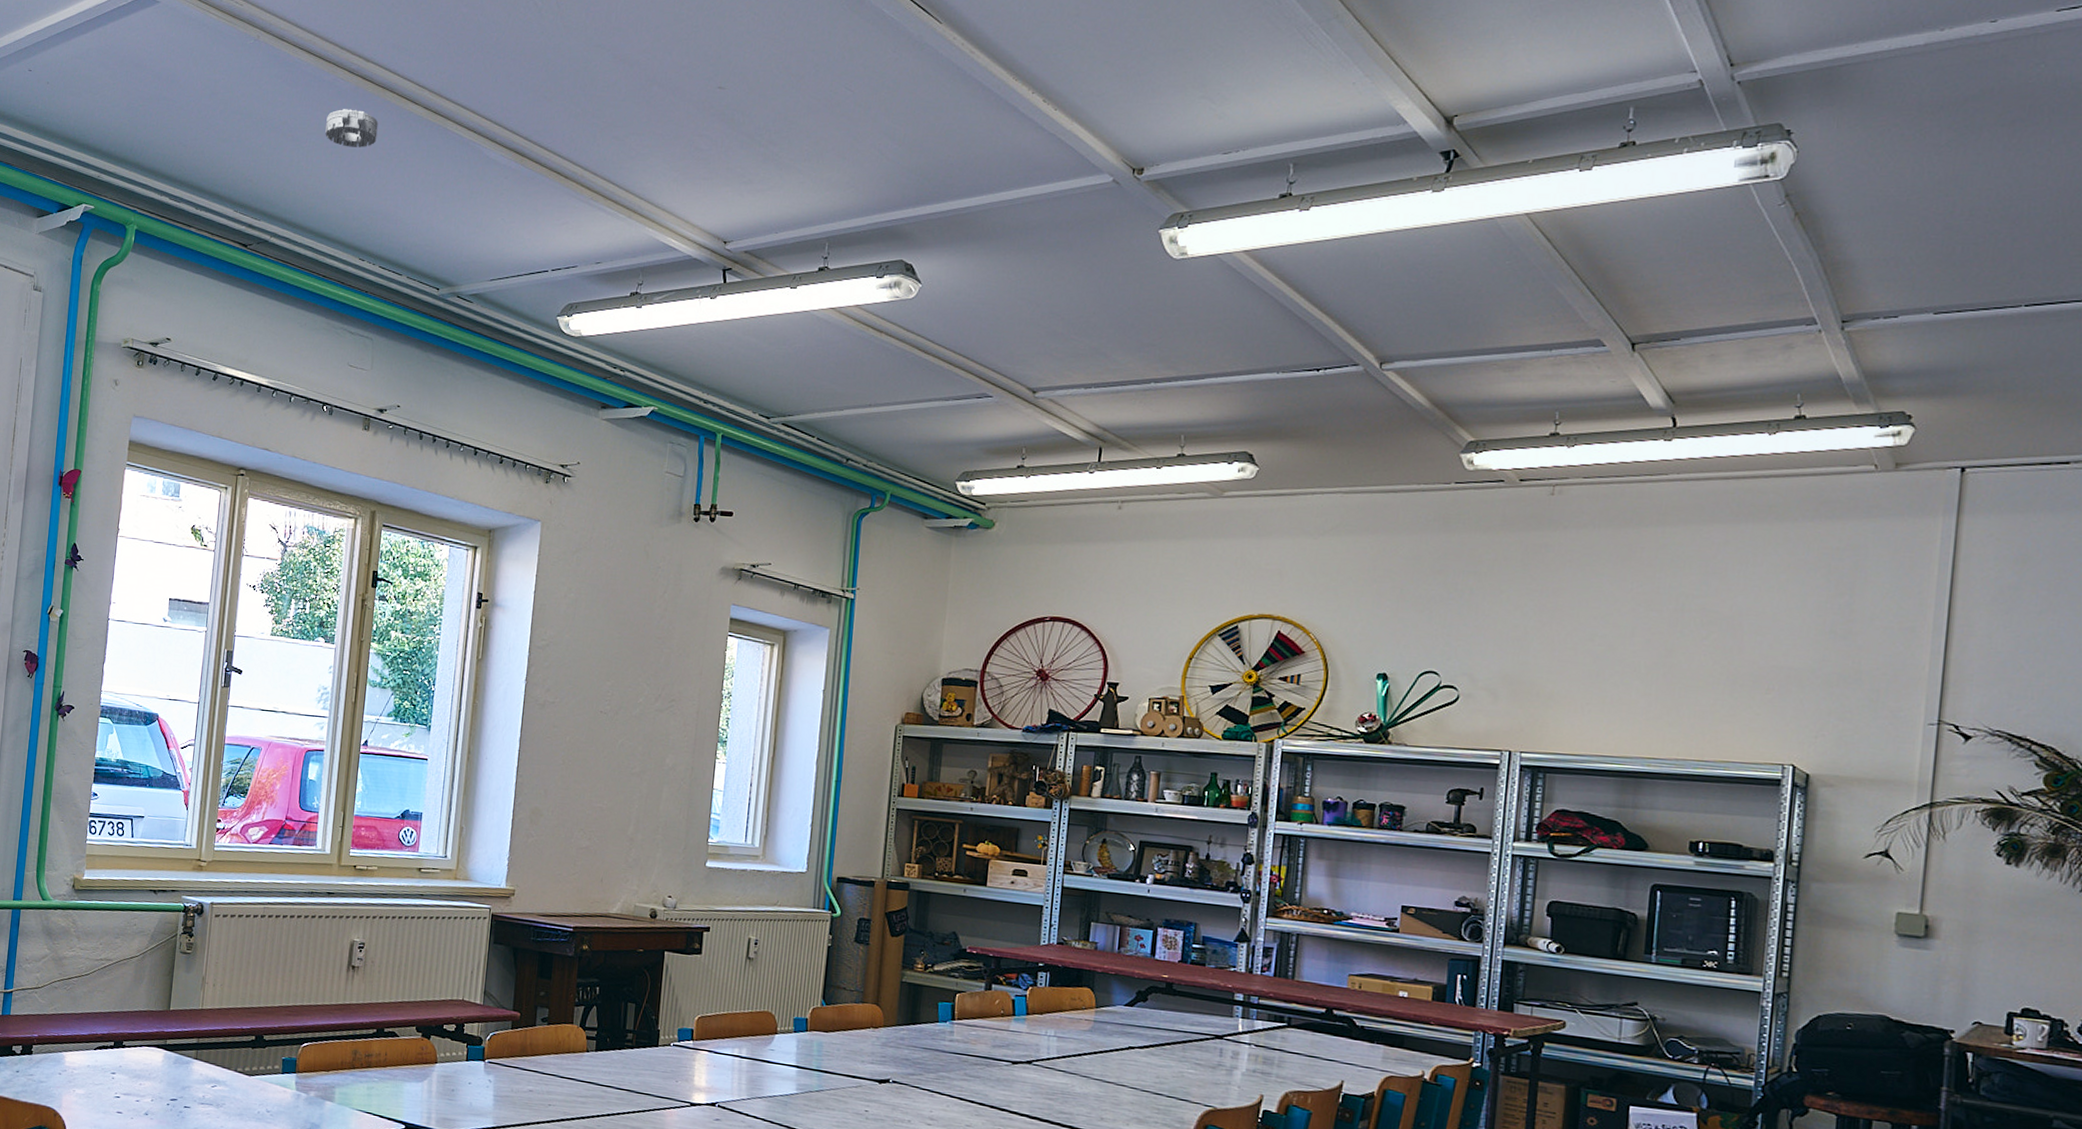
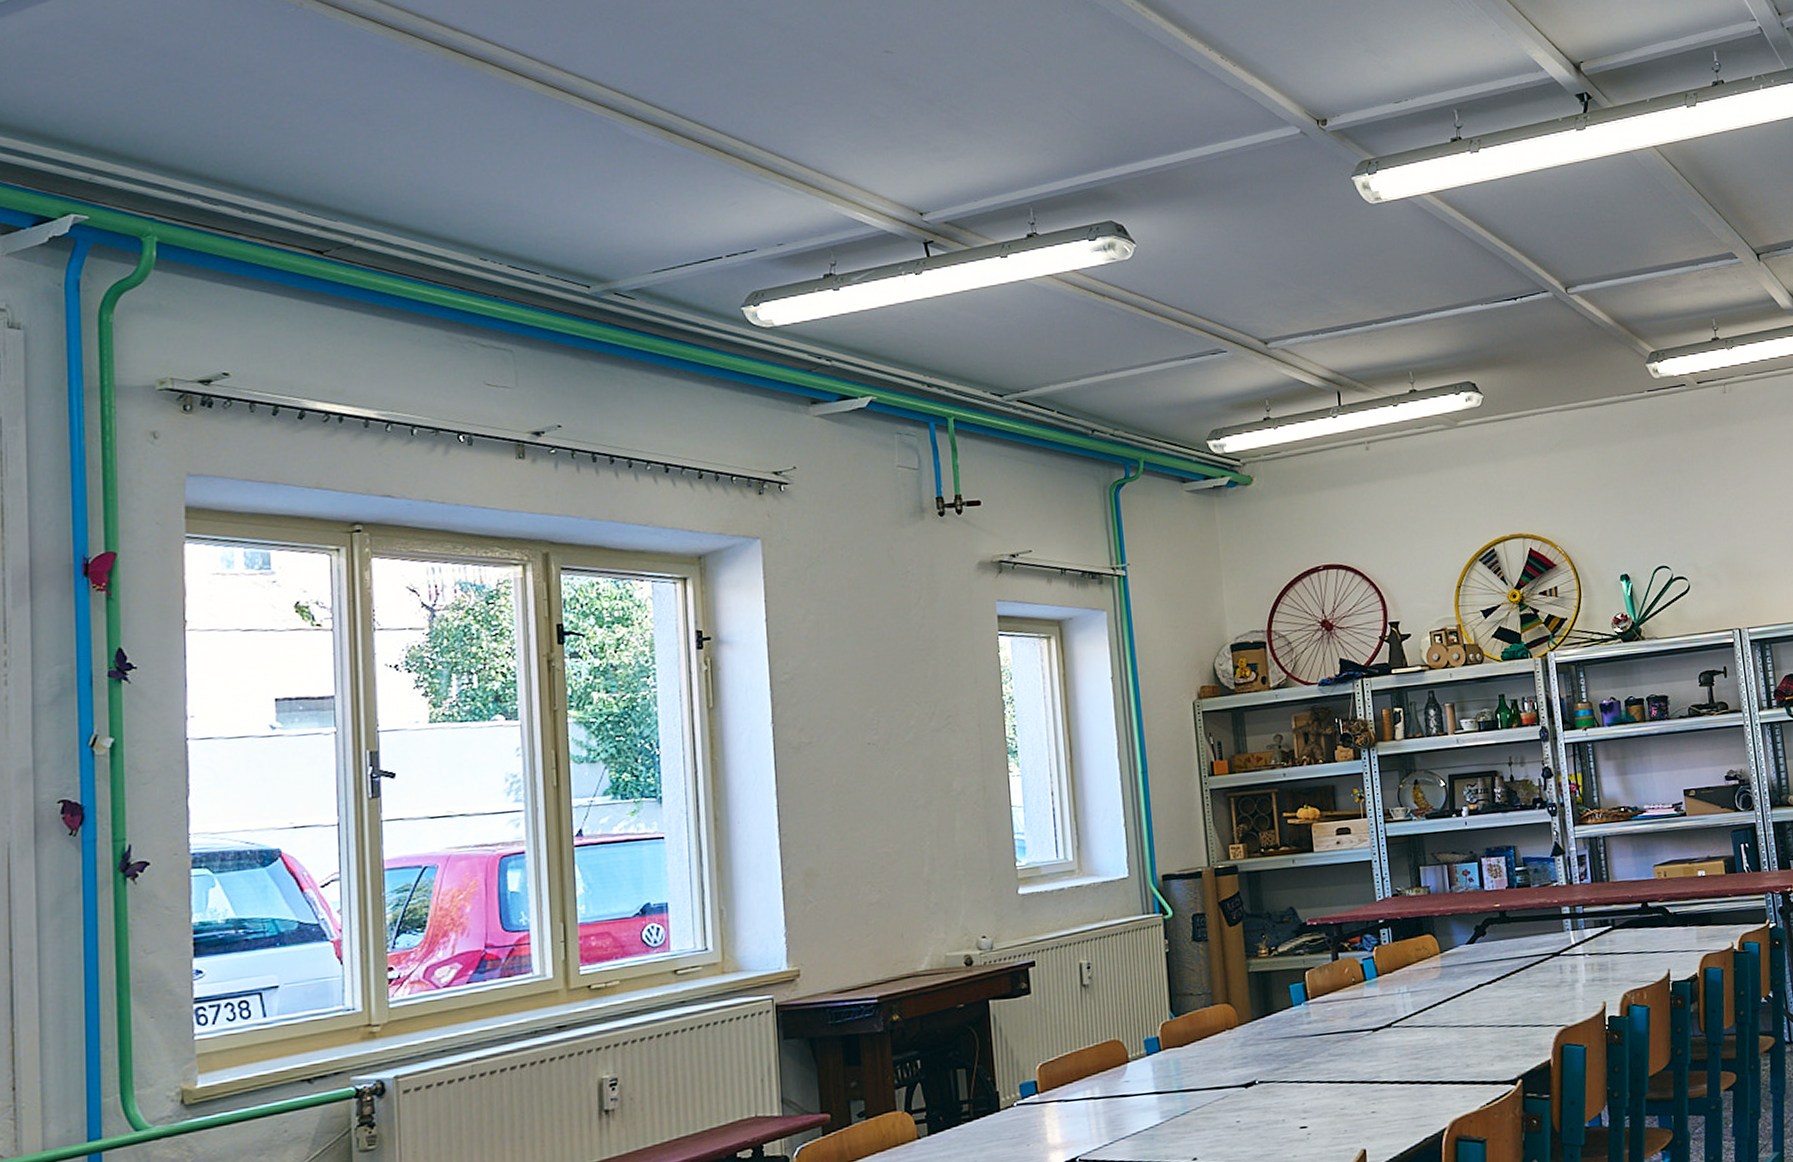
smoke detector: present [325,109,379,147] -> none [410,86,481,130]

